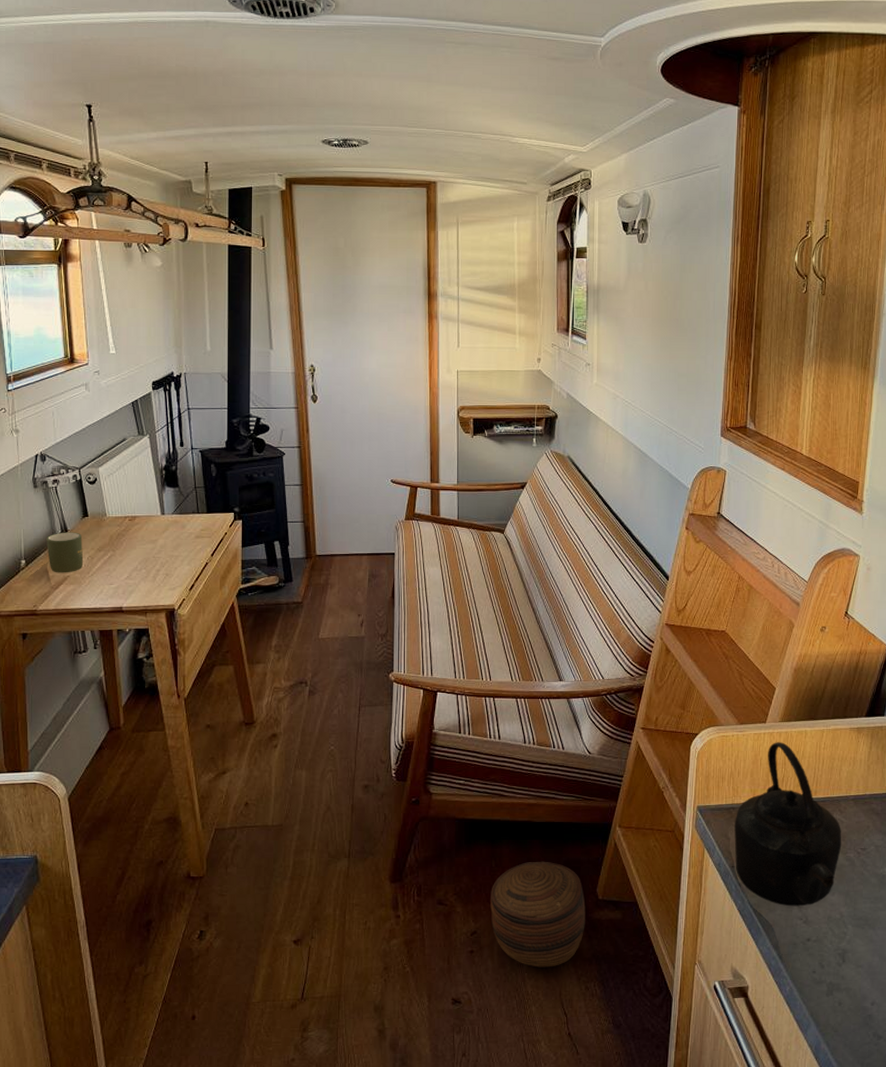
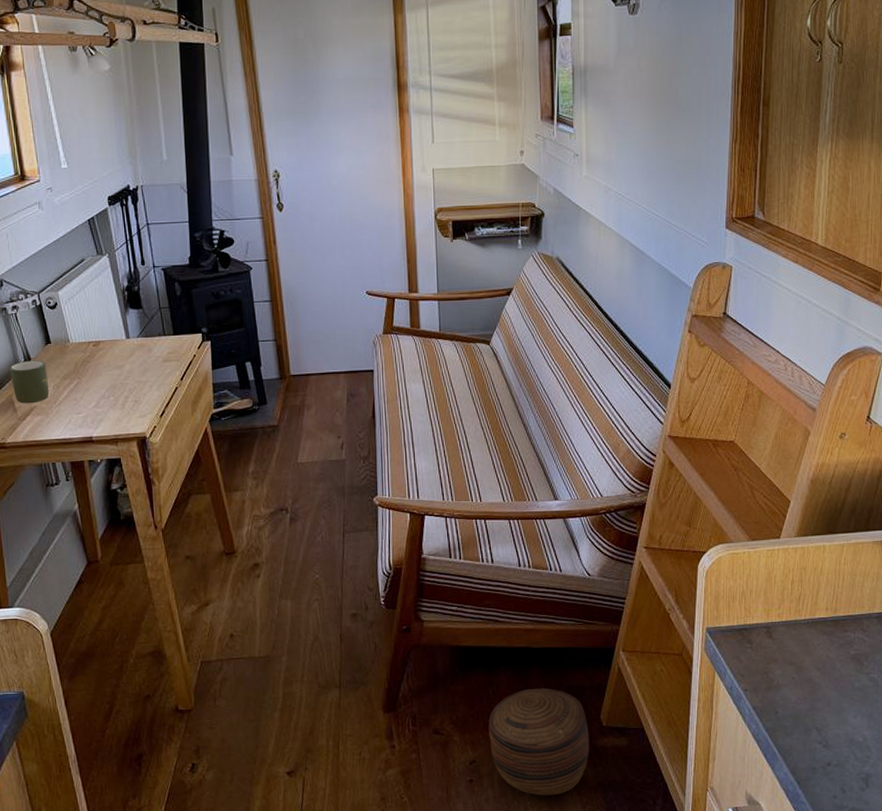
kettle: present [734,742,842,907] -> none [747,558,865,730]

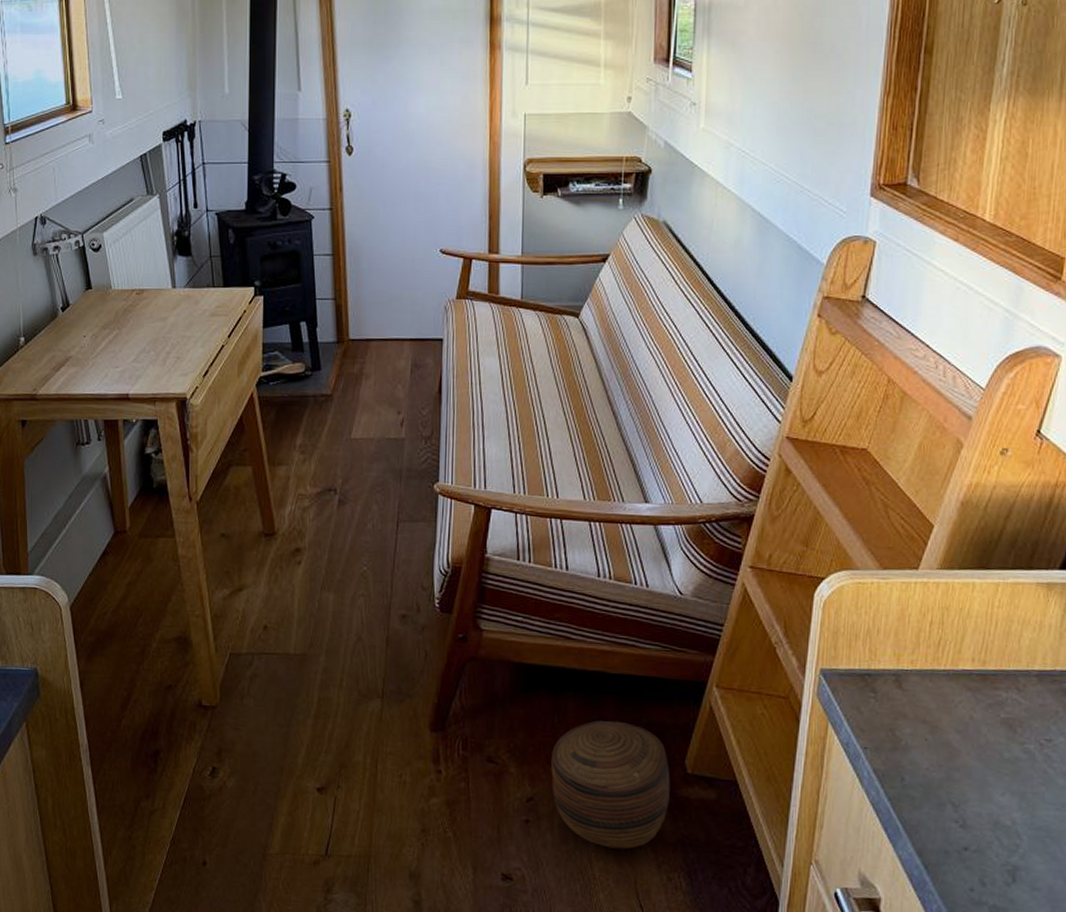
mug: present [10,360,50,405] -> none [47,306,87,355]

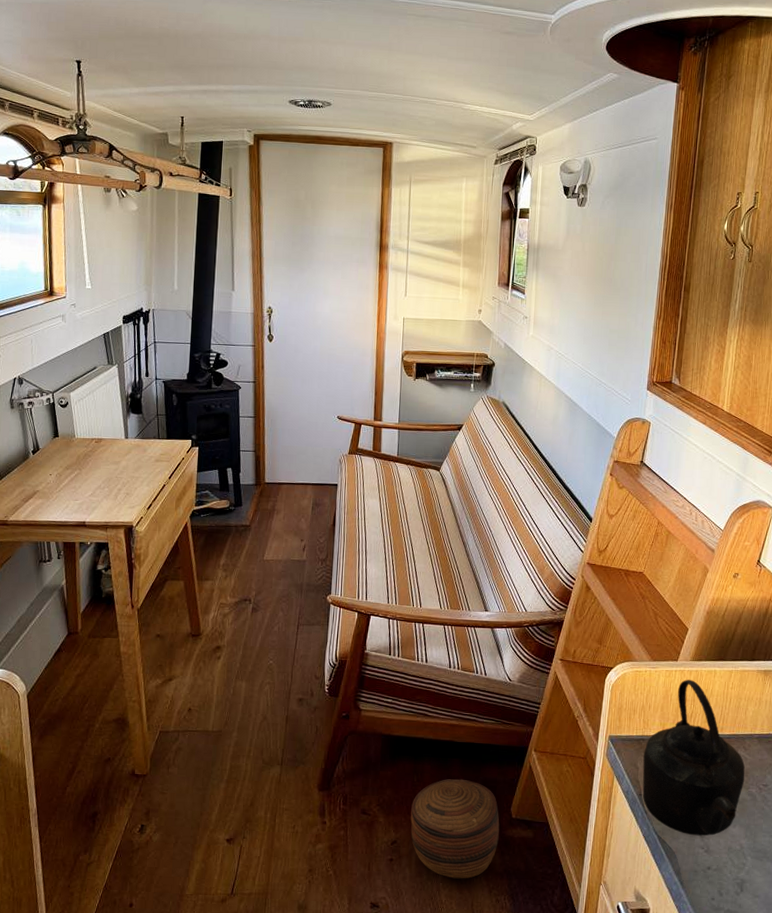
kettle: none [869,595,1019,806] -> present [642,679,745,836]

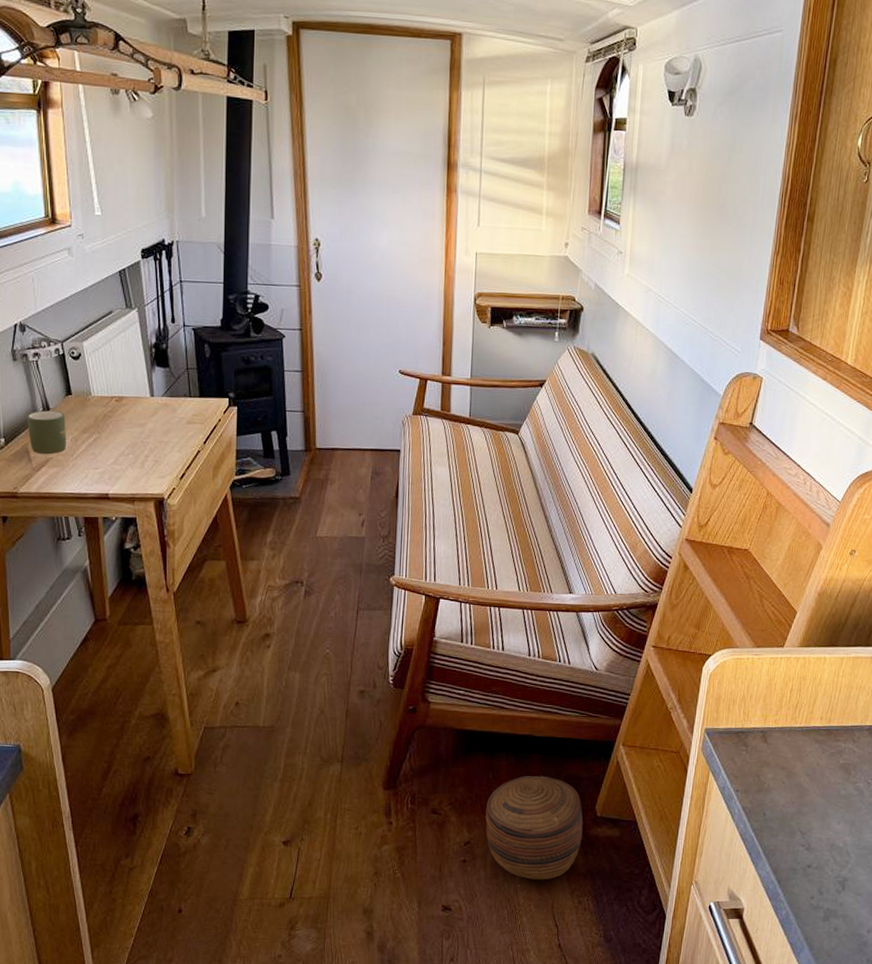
mug: none [19,450,53,489] -> present [27,410,67,456]
kettle: present [642,679,745,836] -> none [740,667,853,834]

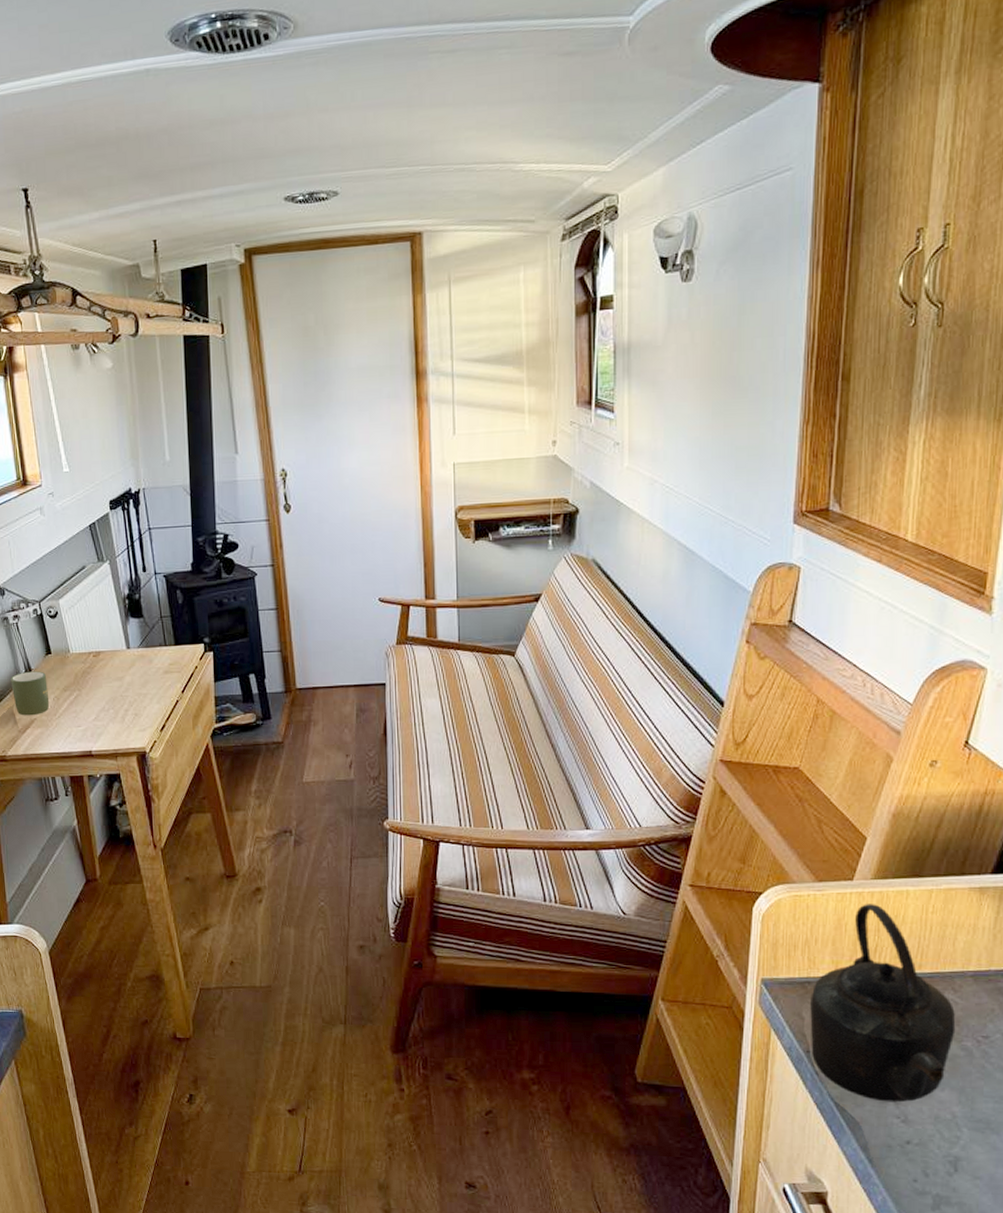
basket: present [485,775,583,880] -> none [507,1036,621,1156]
kettle: none [740,667,853,834] -> present [810,904,956,1103]

